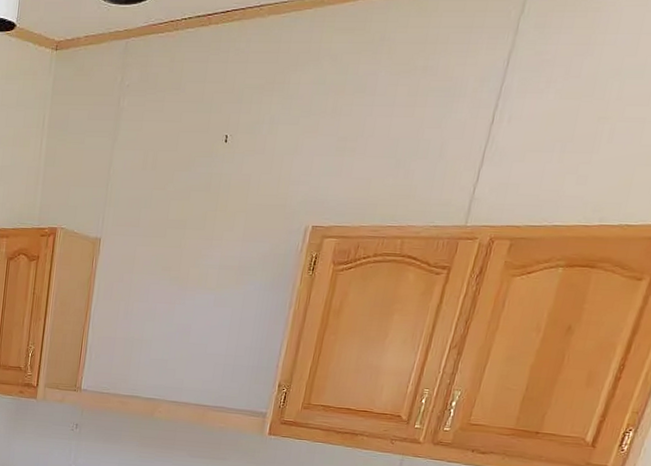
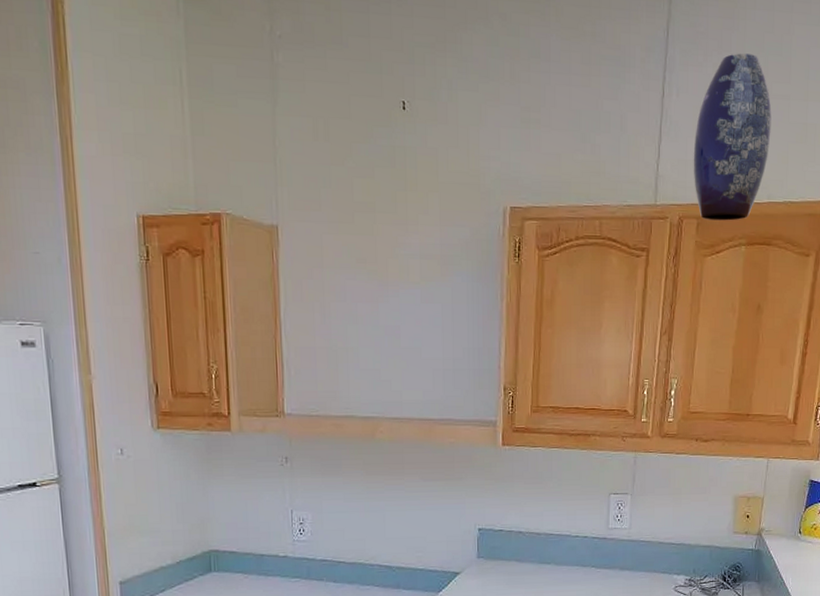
vase: none [513,78,621,243] -> present [693,53,772,221]

